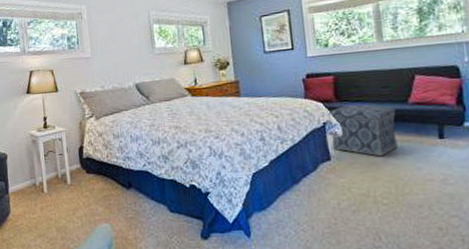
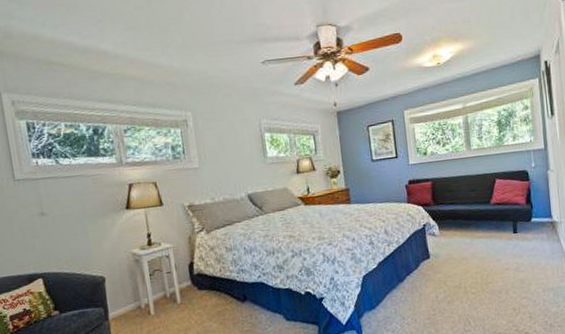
ottoman: present [330,104,398,157] -> none [428,207,483,252]

